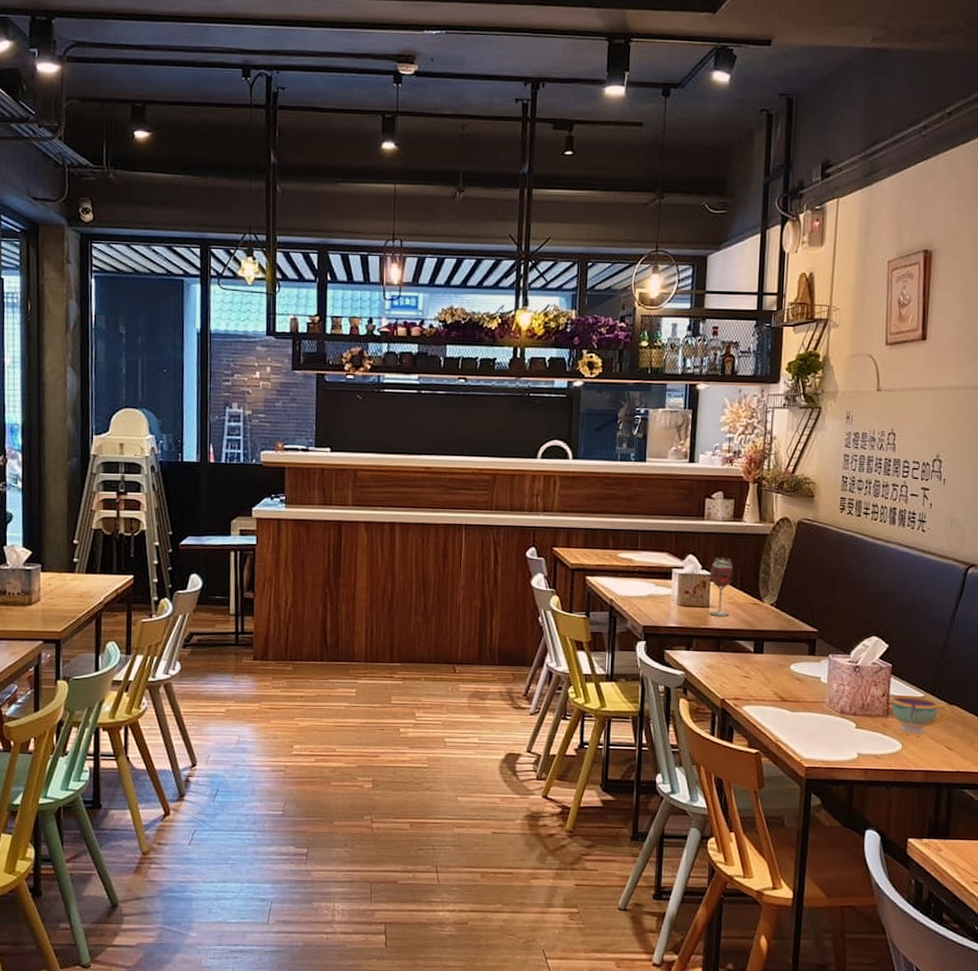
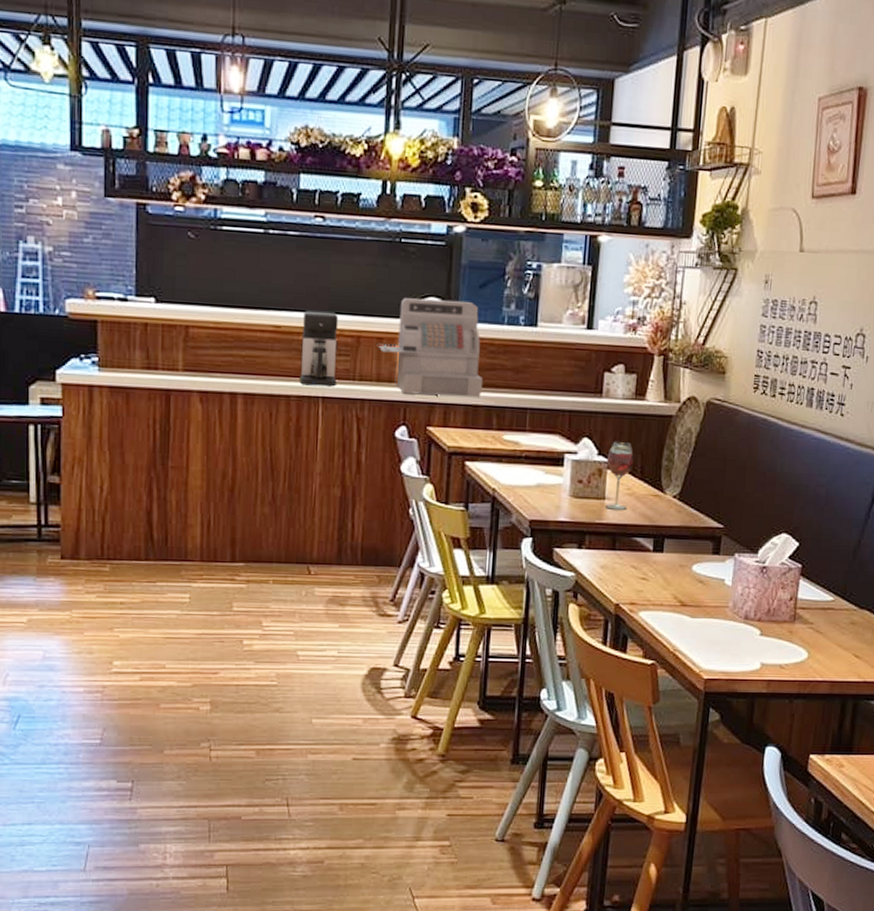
coffee maker: none [446,454,478,516] -> present [300,310,339,387]
cash register: none [510,441,601,523] -> present [376,298,484,398]
teacup: present [891,695,950,737] -> none [798,598,860,644]

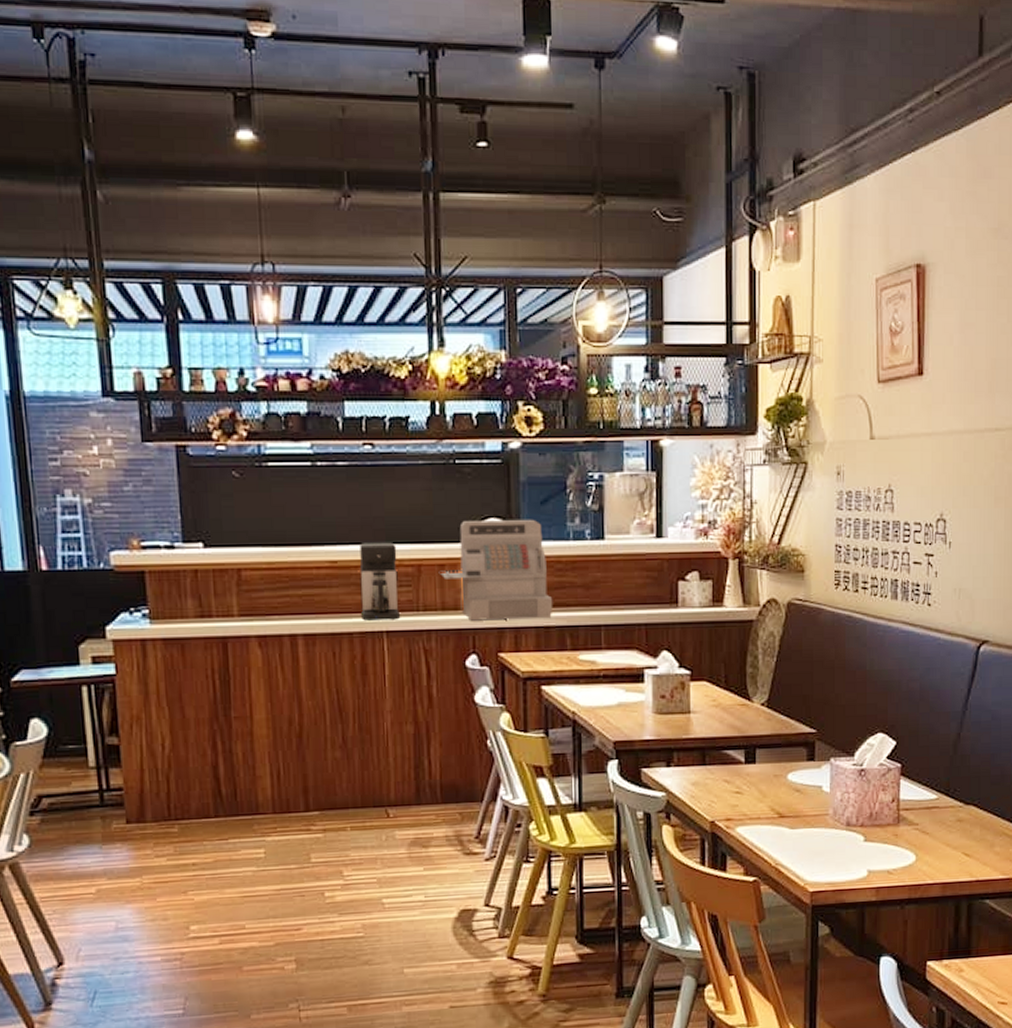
wineglass: present [605,441,634,510] -> none [689,651,716,723]

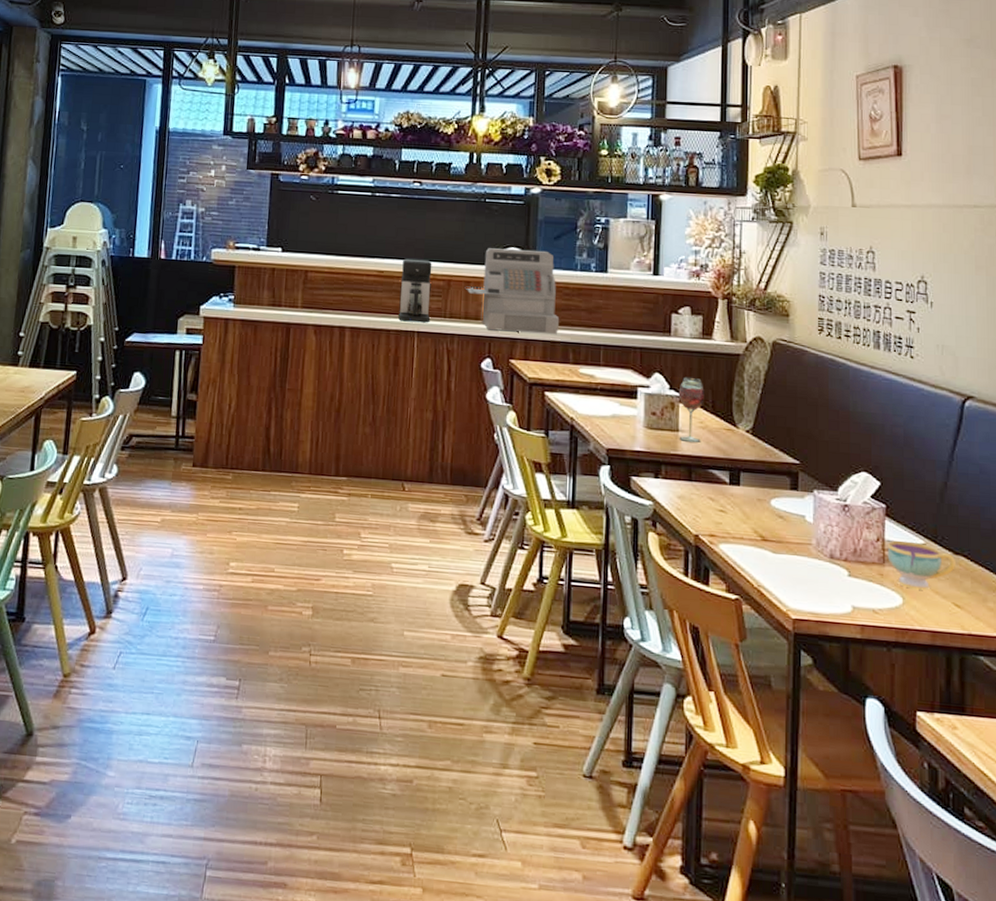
wineglass: none [689,651,716,723] -> present [678,376,704,442]
teacup: none [902,798,966,845] -> present [887,540,955,590]

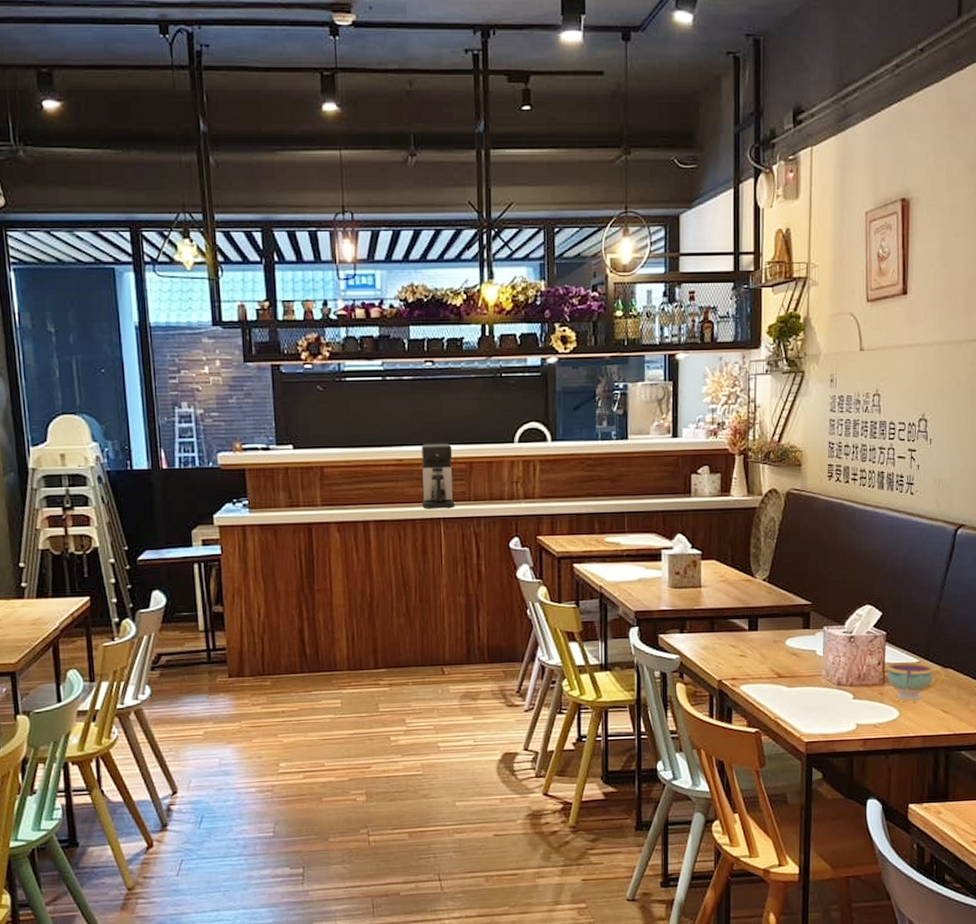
cash register: present [465,248,560,335] -> none [487,422,584,509]
wineglass: present [678,376,704,442] -> none [700,534,724,596]

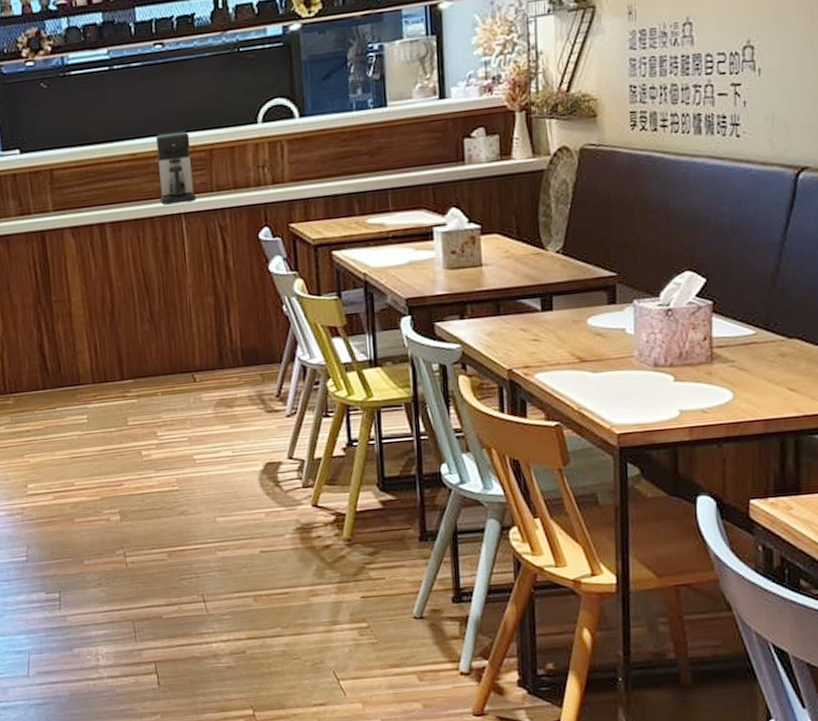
teacup: present [887,661,944,703] -> none [715,334,789,382]

